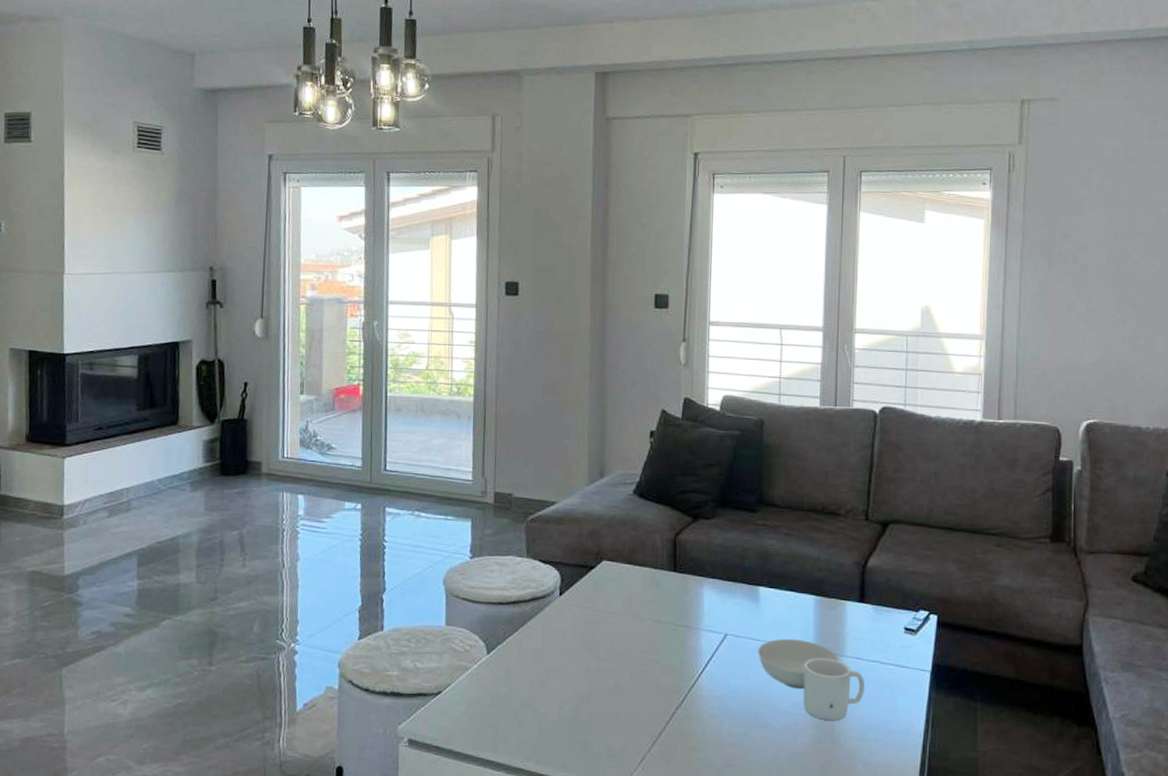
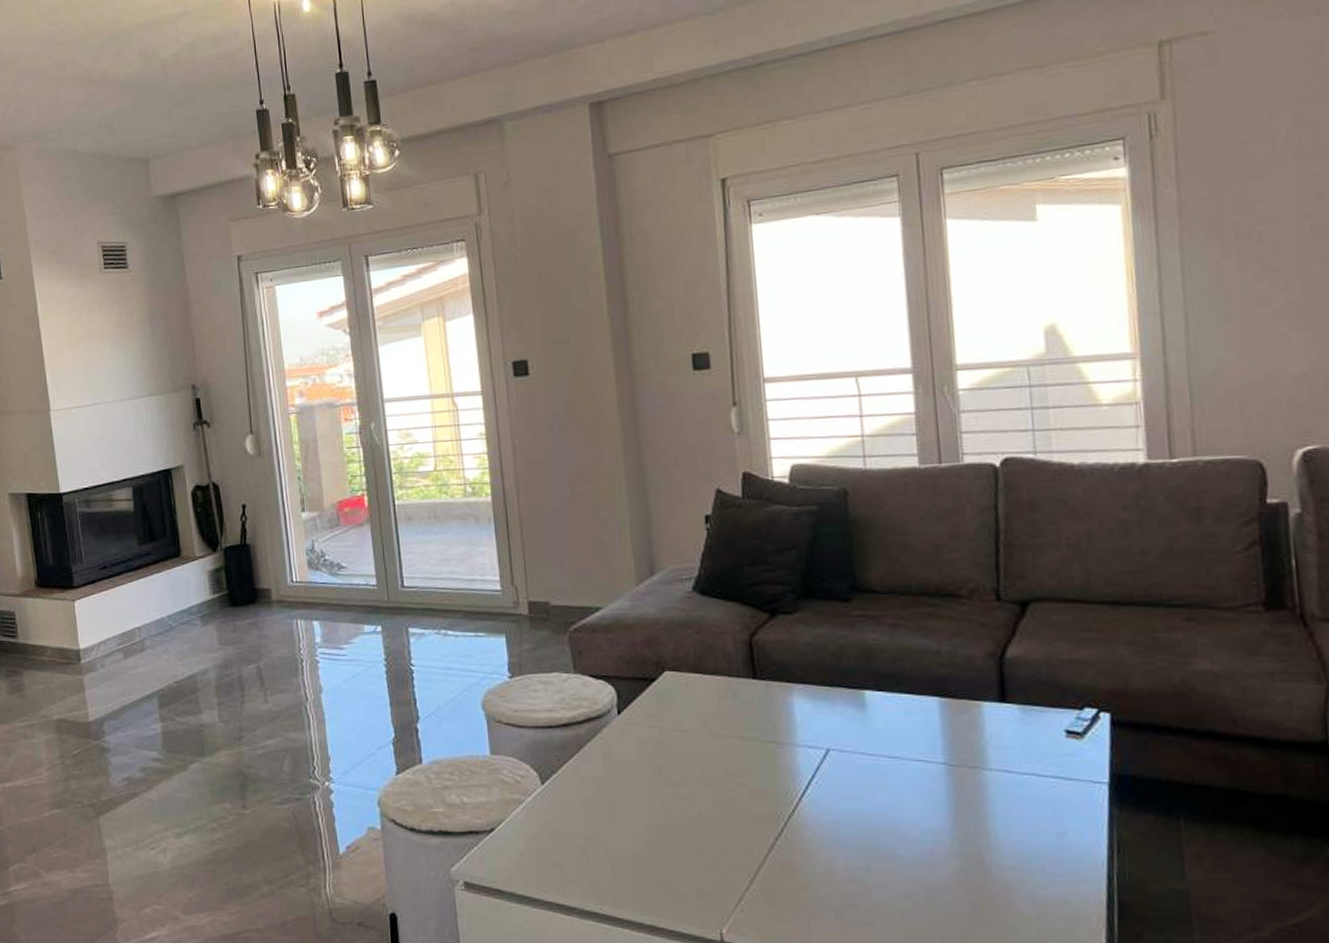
bowl: present [758,638,839,690] -> none [871,751,980,812]
mug: present [803,657,865,721] -> none [933,772,1019,848]

